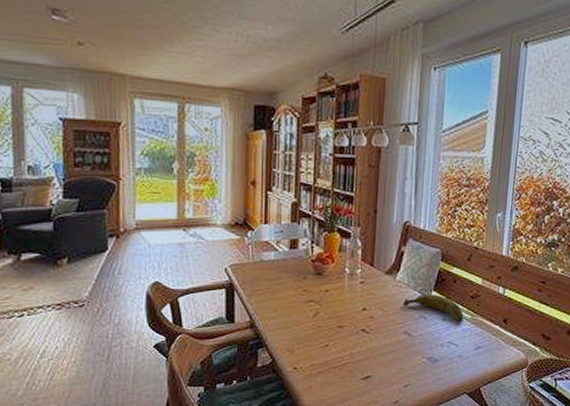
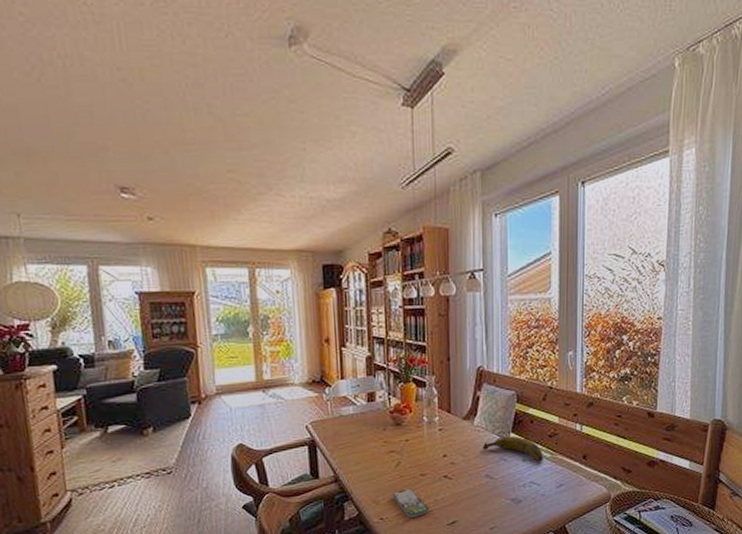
smartphone: none [307,339,345,370] -> present [392,488,430,519]

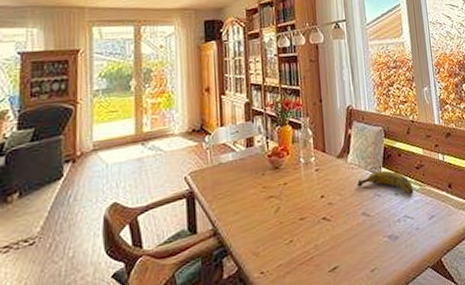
smartphone: present [392,488,430,519] -> none [272,234,311,269]

